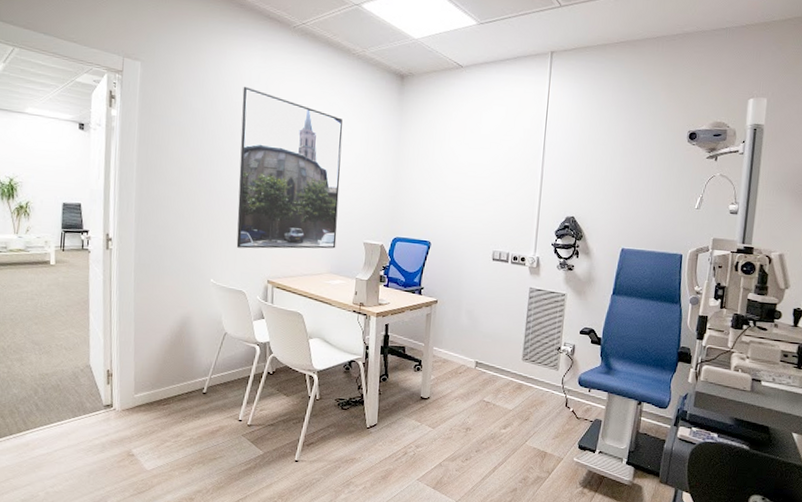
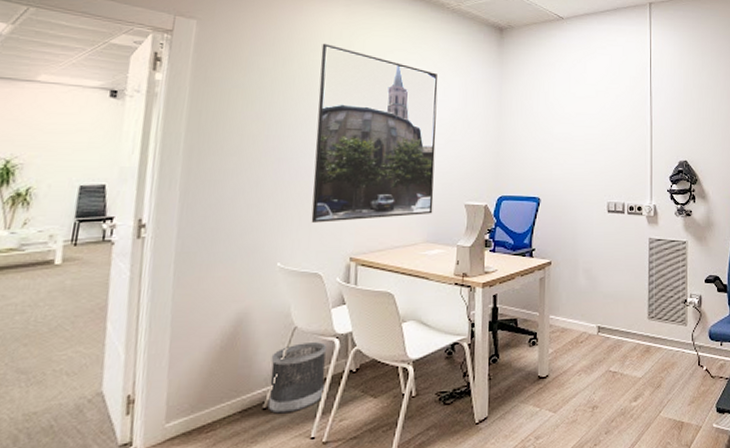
wastebasket: none [206,346,251,399] -> present [267,342,328,414]

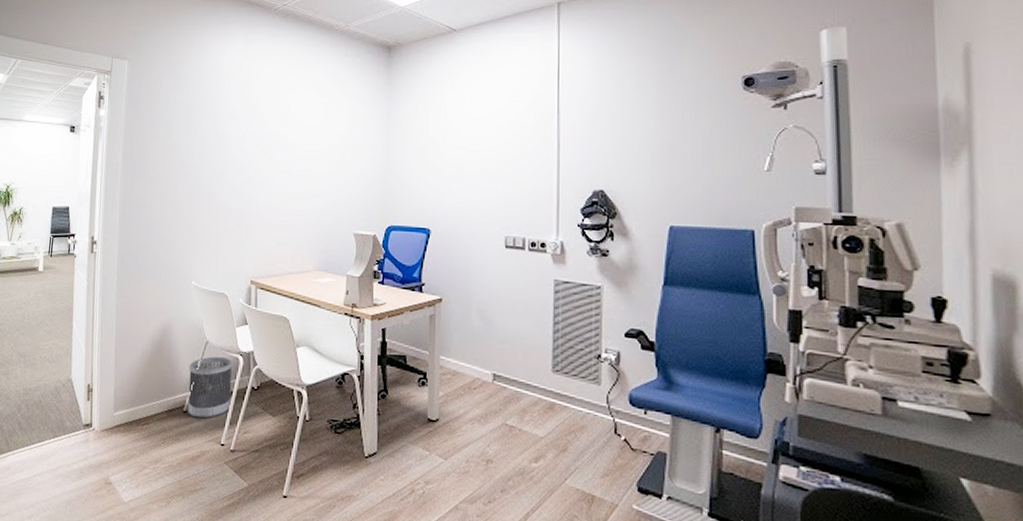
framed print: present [311,43,438,223] -> none [218,74,328,246]

